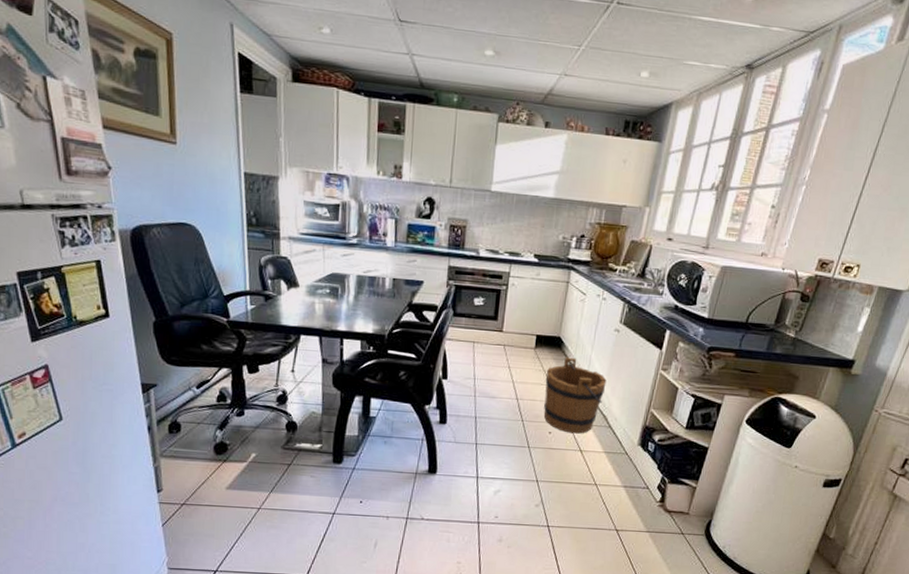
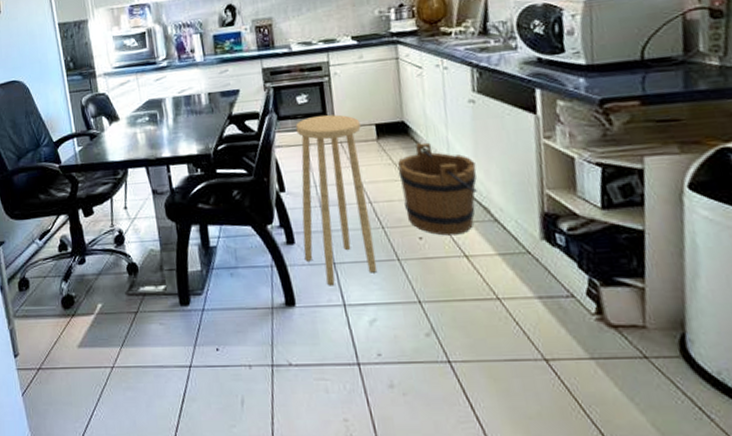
stool: none [452,319,524,461] -> present [295,114,378,286]

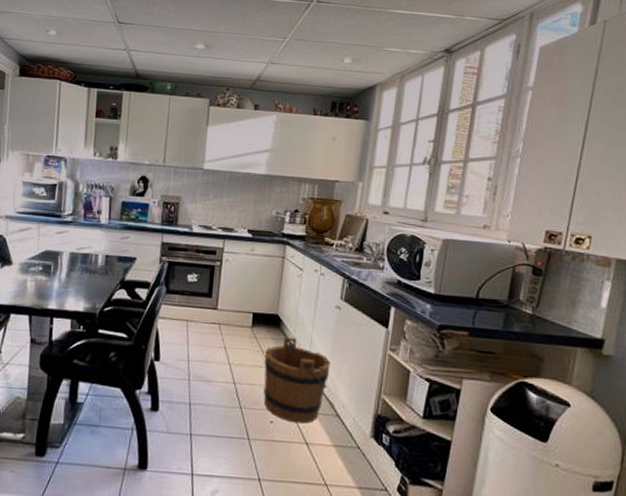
stool: present [295,114,378,286] -> none [165,296,240,455]

